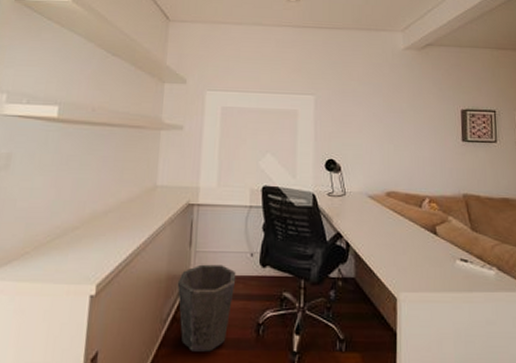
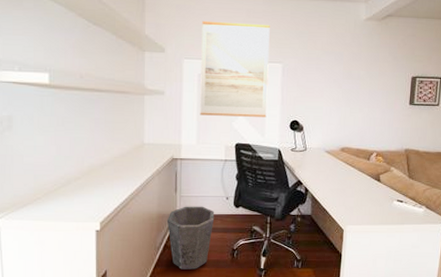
wall art: none [222,51,300,156] -> present [200,20,270,117]

